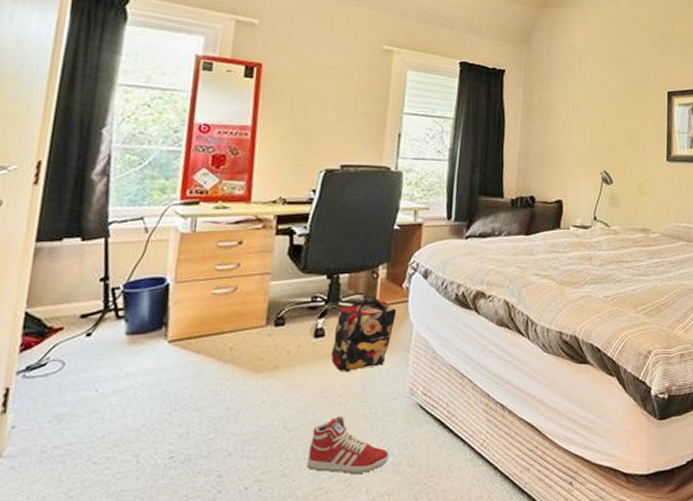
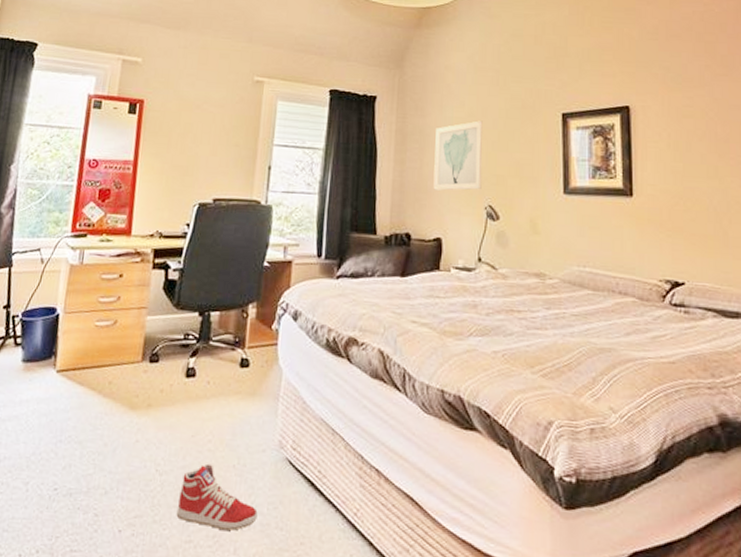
backpack: present [330,297,396,372] -> none [201,337,265,417]
wall art: none [556,96,601,158] -> present [433,120,483,191]

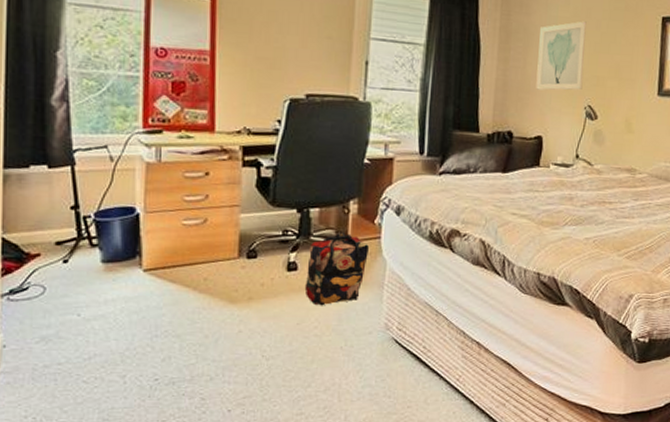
sneaker: present [176,463,258,531] -> none [286,347,366,402]
backpack: none [201,337,265,417] -> present [304,232,369,306]

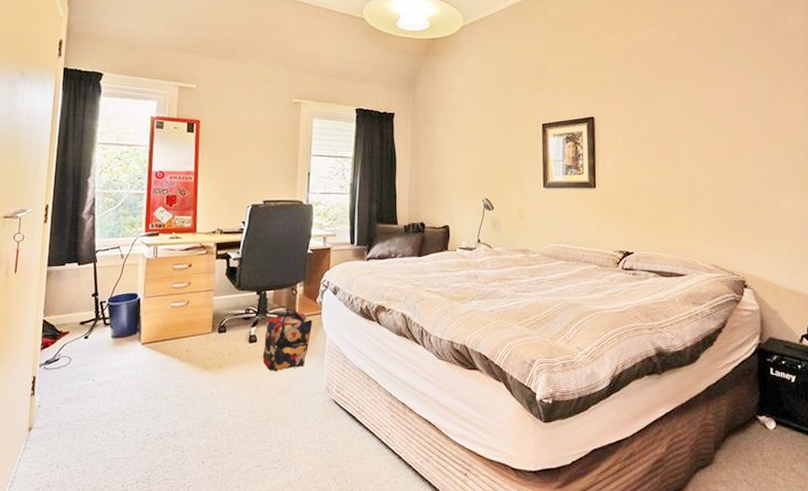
wall art: present [536,21,587,91] -> none [442,131,480,188]

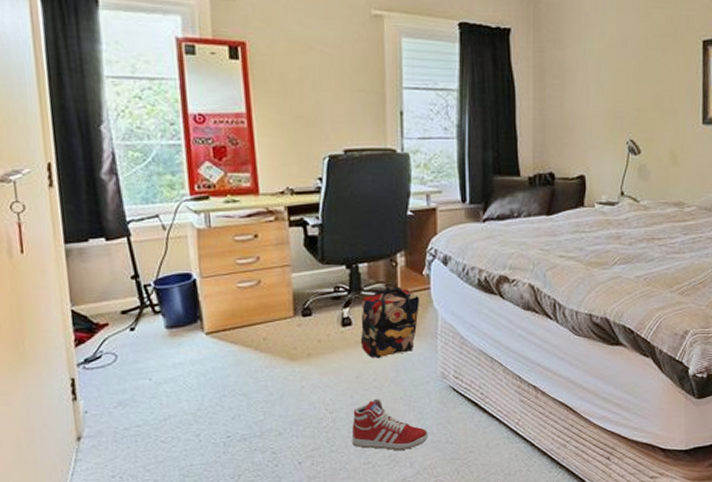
sneaker: none [247,407,312,455] -> present [351,398,428,450]

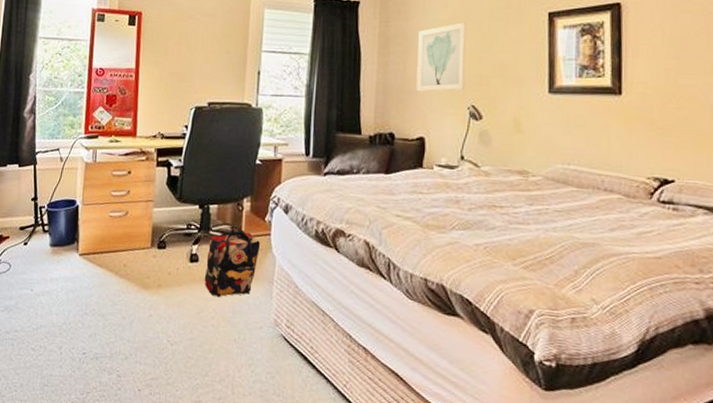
sneaker: present [351,398,428,450] -> none [186,337,257,394]
wall art: none [575,52,624,128] -> present [416,22,466,92]

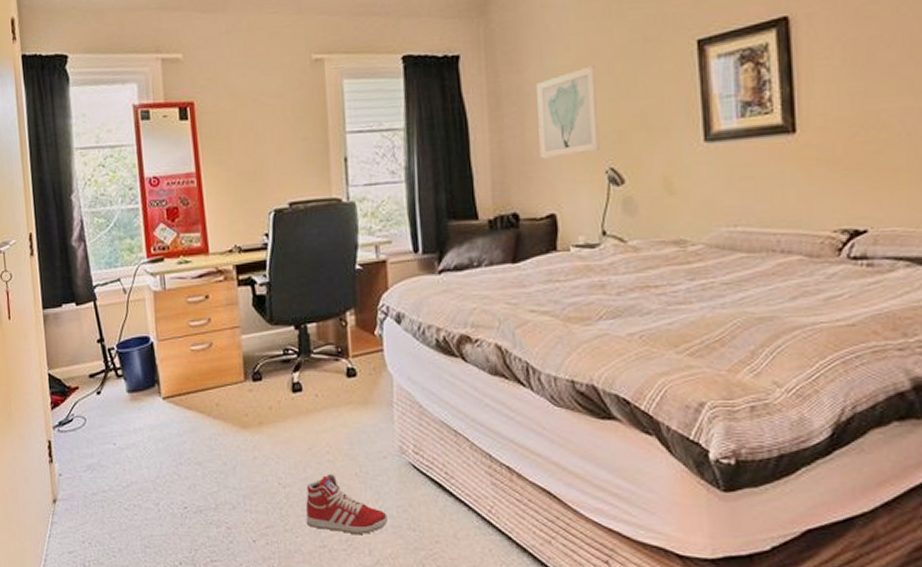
sneaker: none [186,337,257,394] -> present [306,474,388,534]
backpack: present [204,227,260,298] -> none [311,347,372,429]

